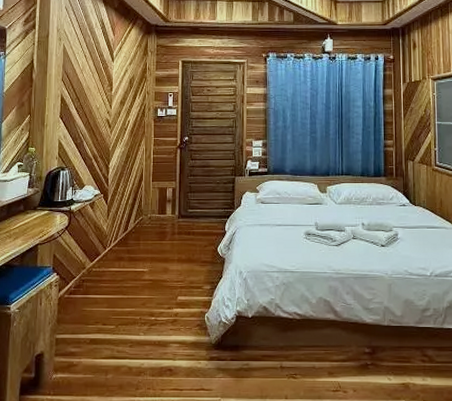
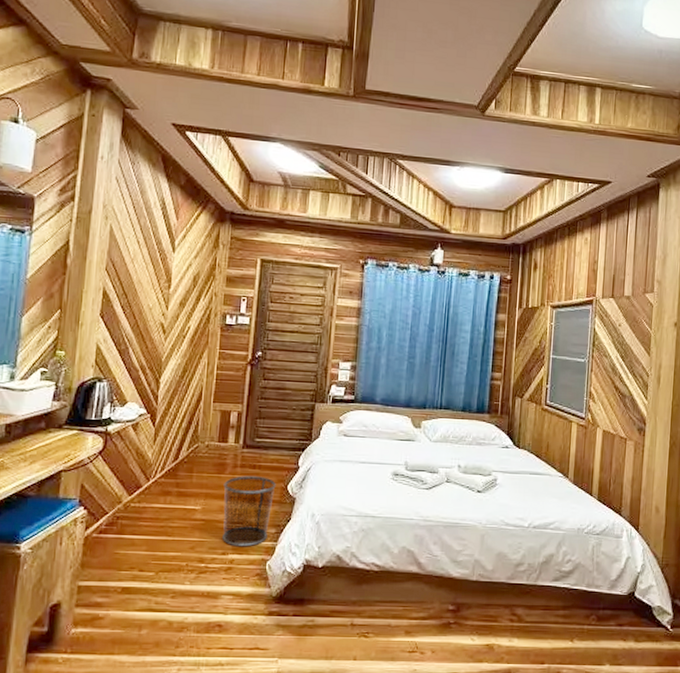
waste bin: none [165,241,208,302] -> present [223,476,276,547]

